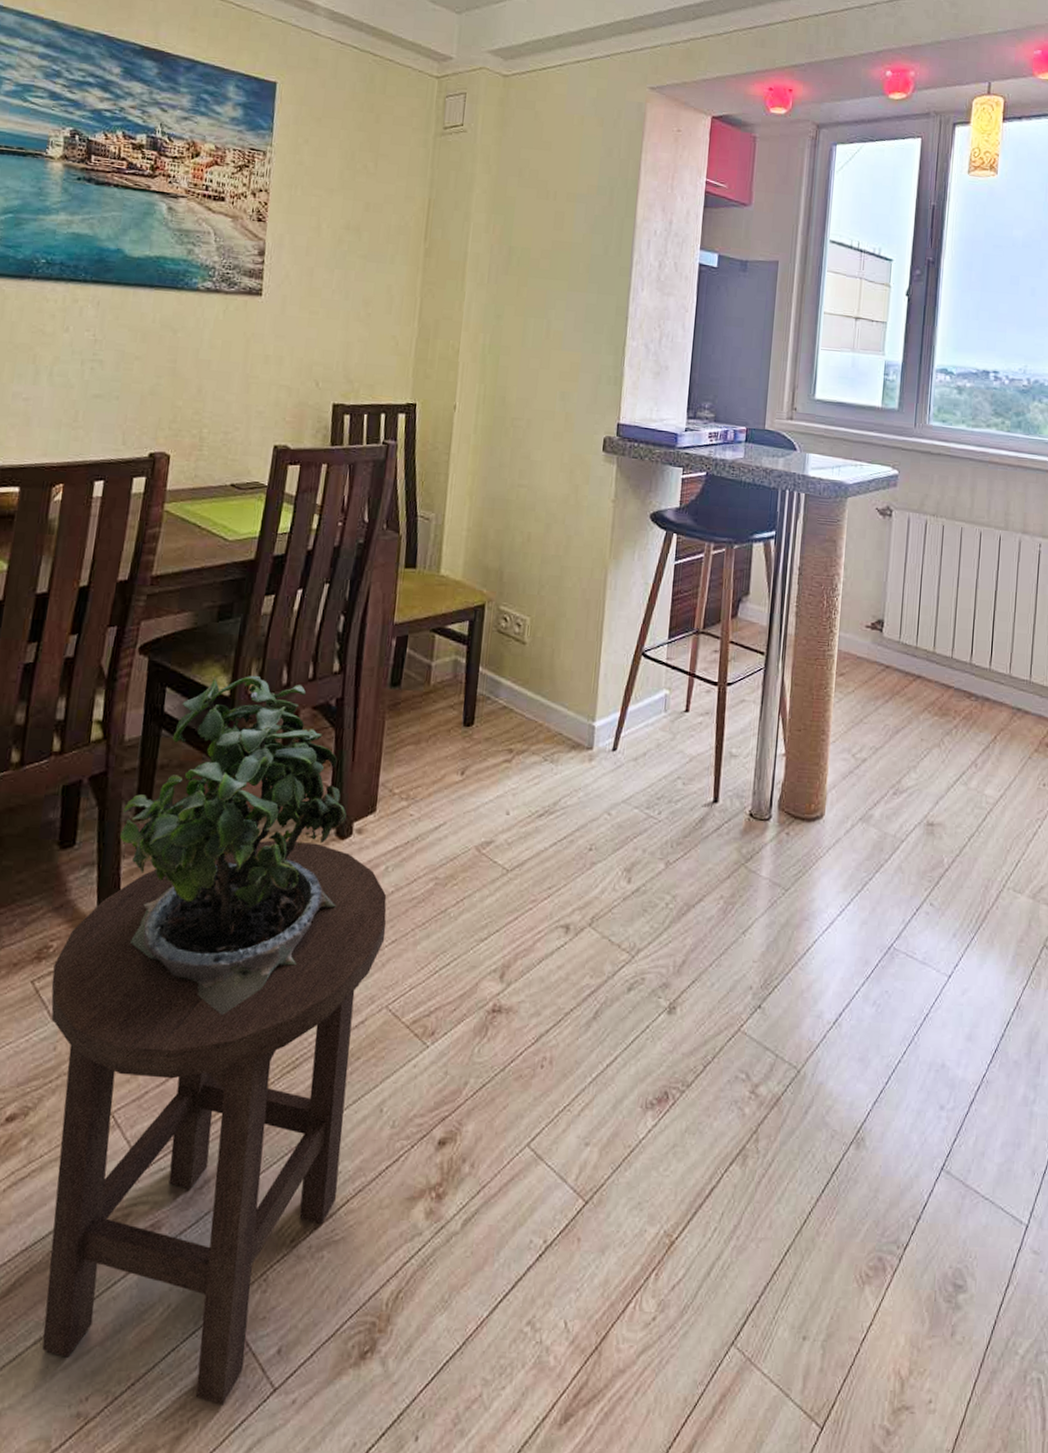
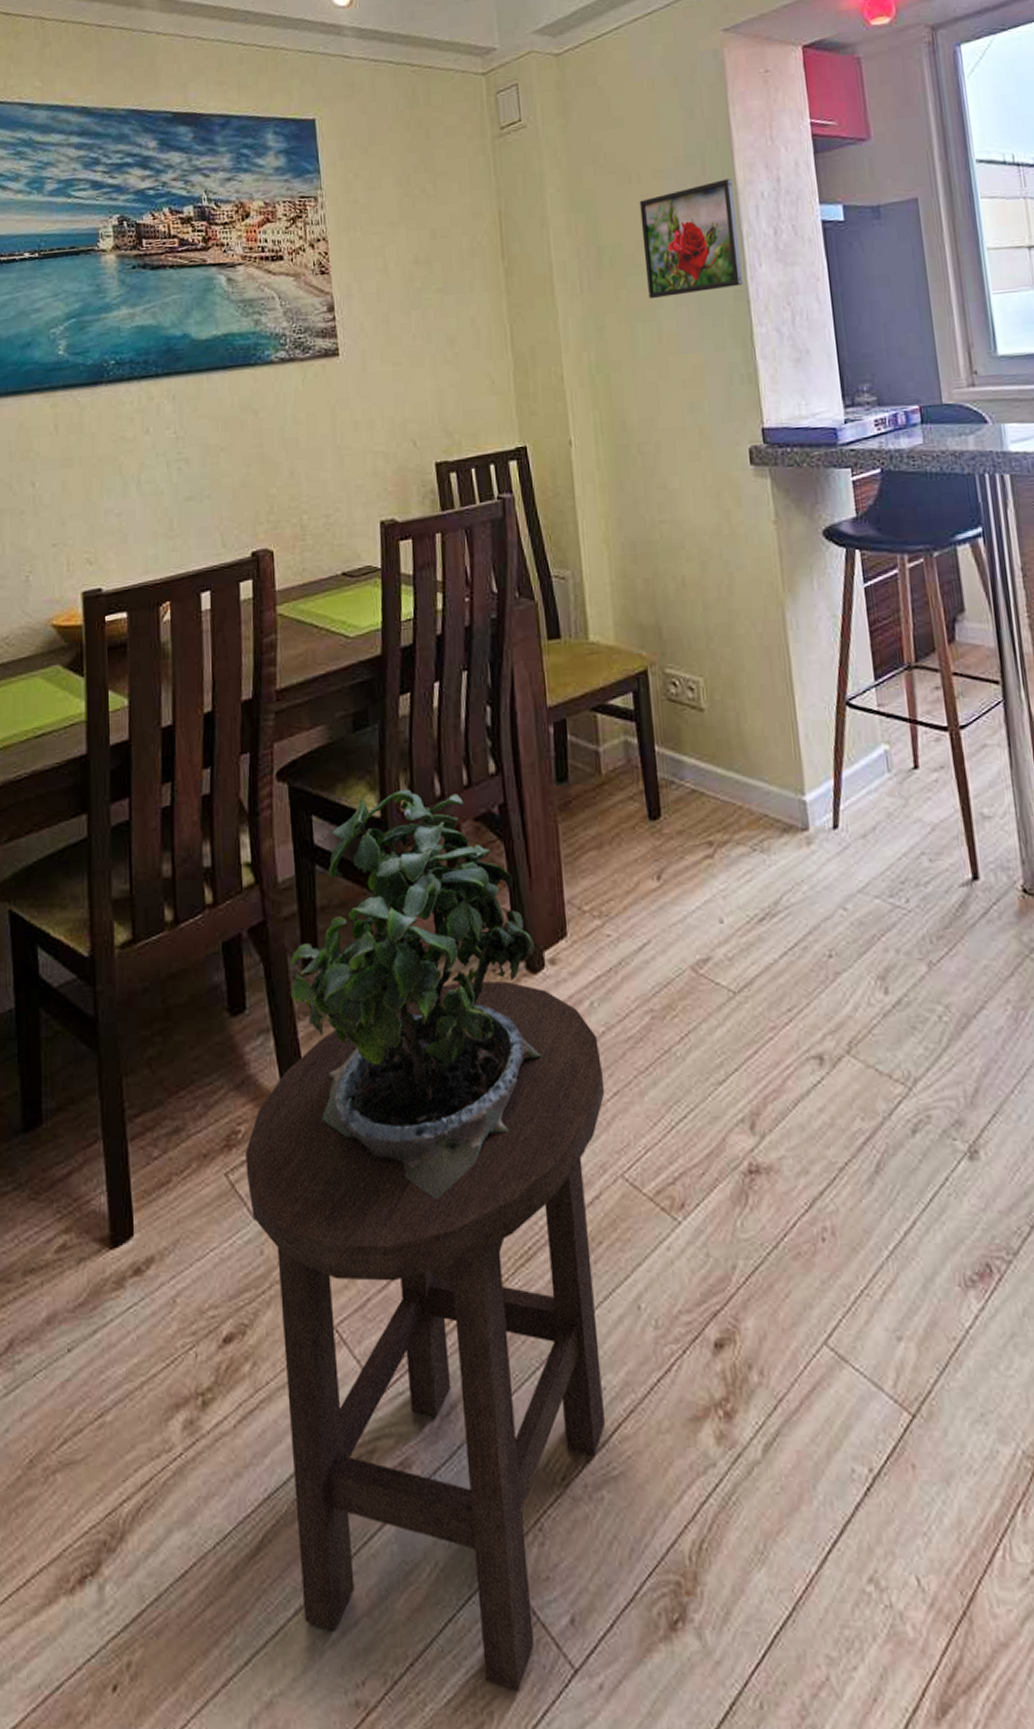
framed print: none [545,212,633,304] -> present [639,178,743,298]

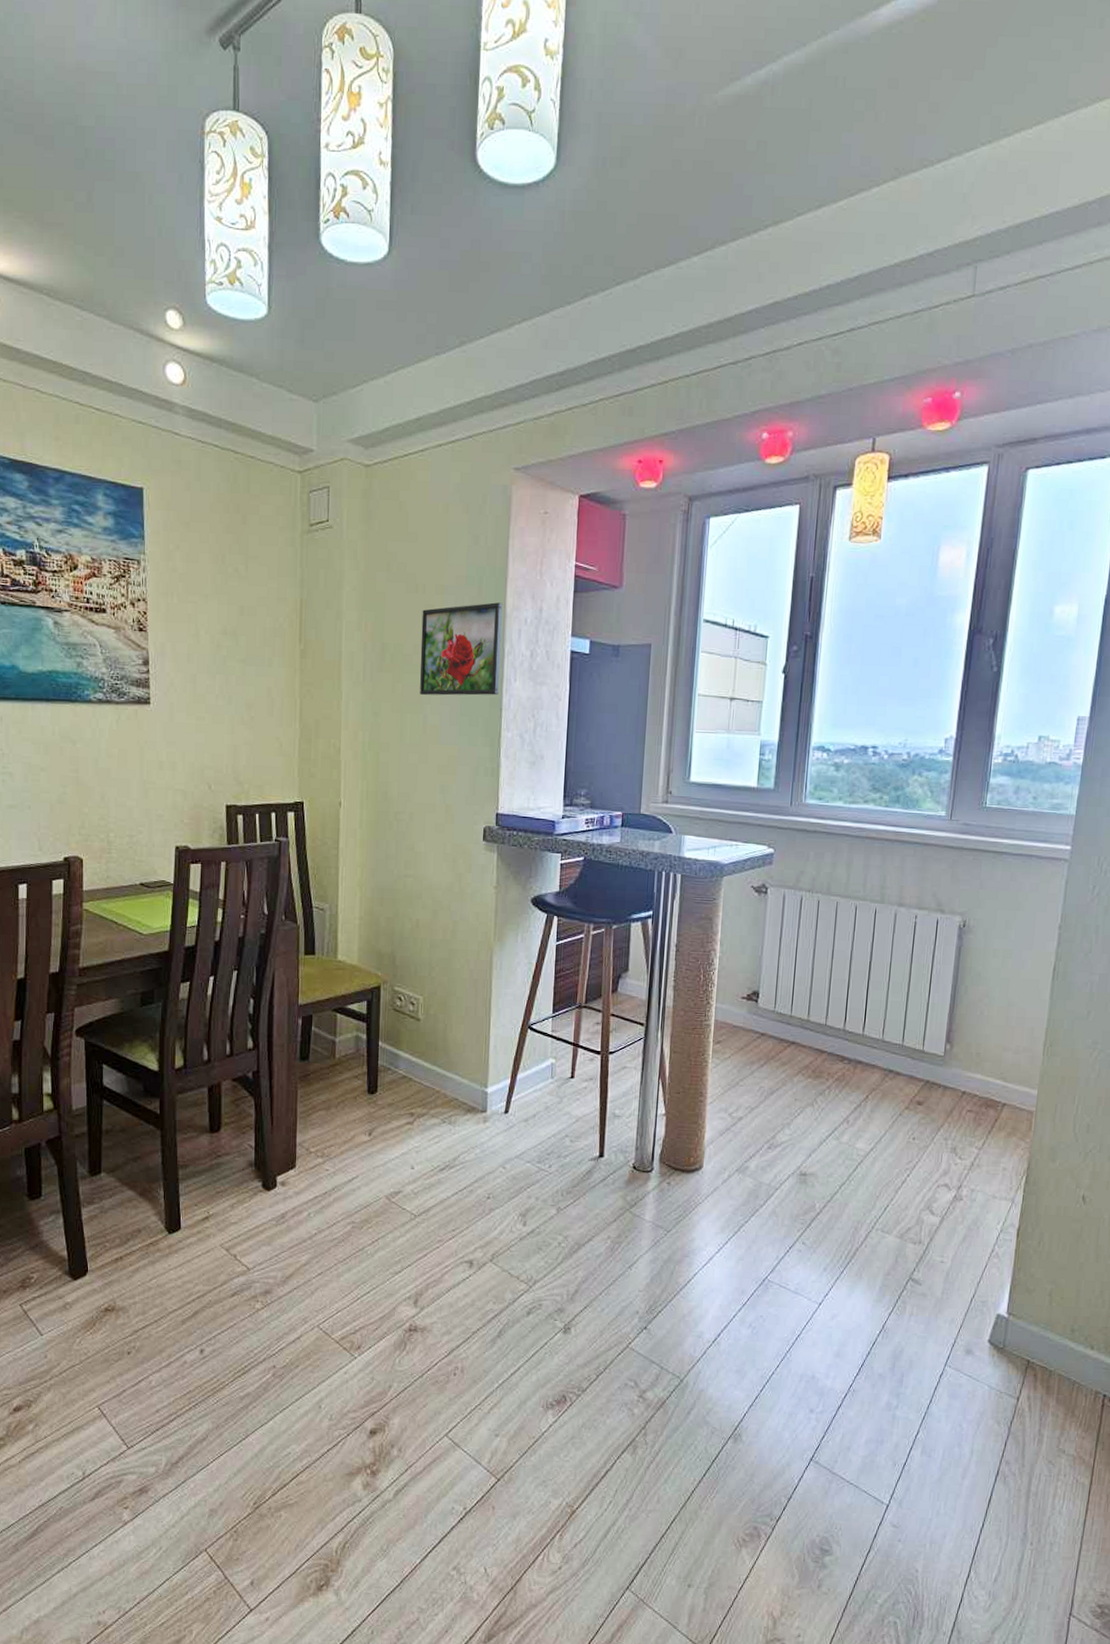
stool: present [245,981,606,1691] -> none [36,1192,312,1620]
potted plant: present [289,789,543,1200] -> none [77,1052,270,1332]

